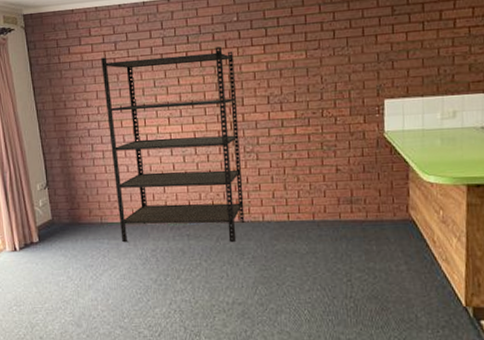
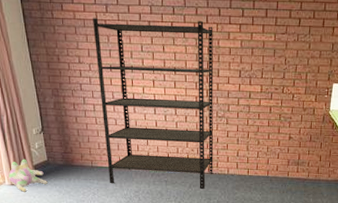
plush toy: none [9,219,52,259] -> present [8,159,48,192]

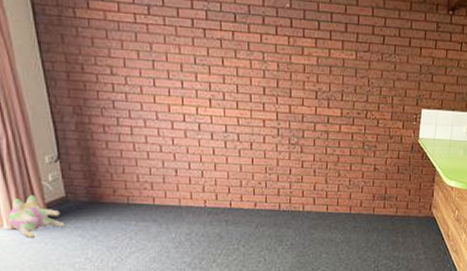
shelving unit: present [93,18,214,189] -> none [130,20,286,229]

